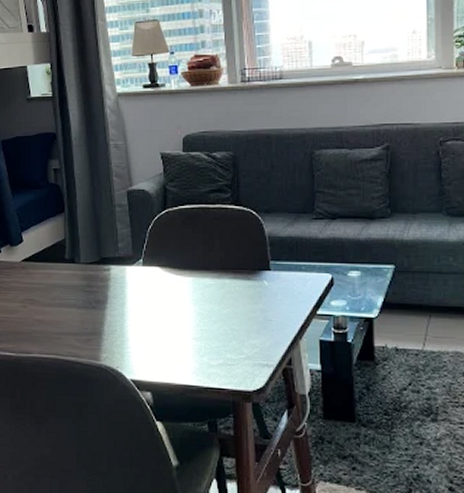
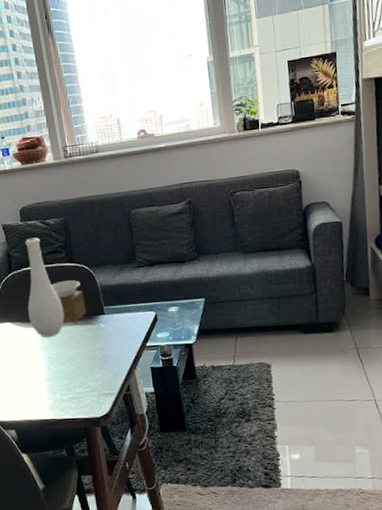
vase: none [181,171,249,289] -> present [25,237,87,337]

